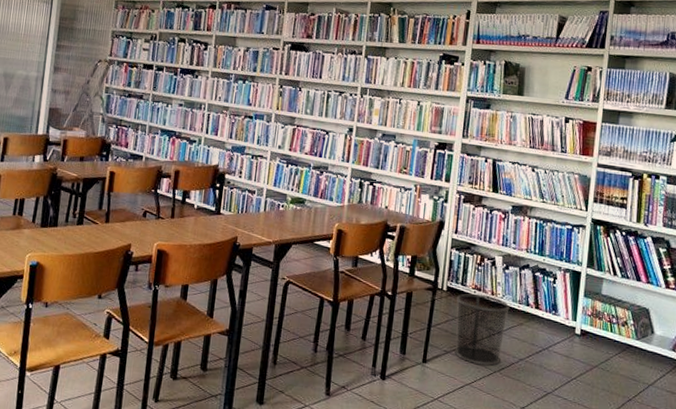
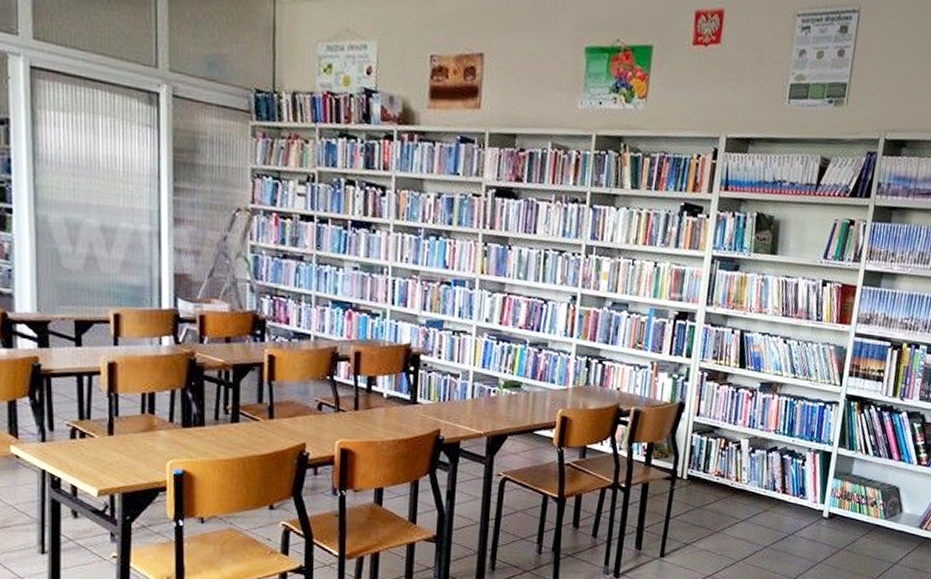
waste bin: present [454,293,510,366] -> none [695,480,755,555]

